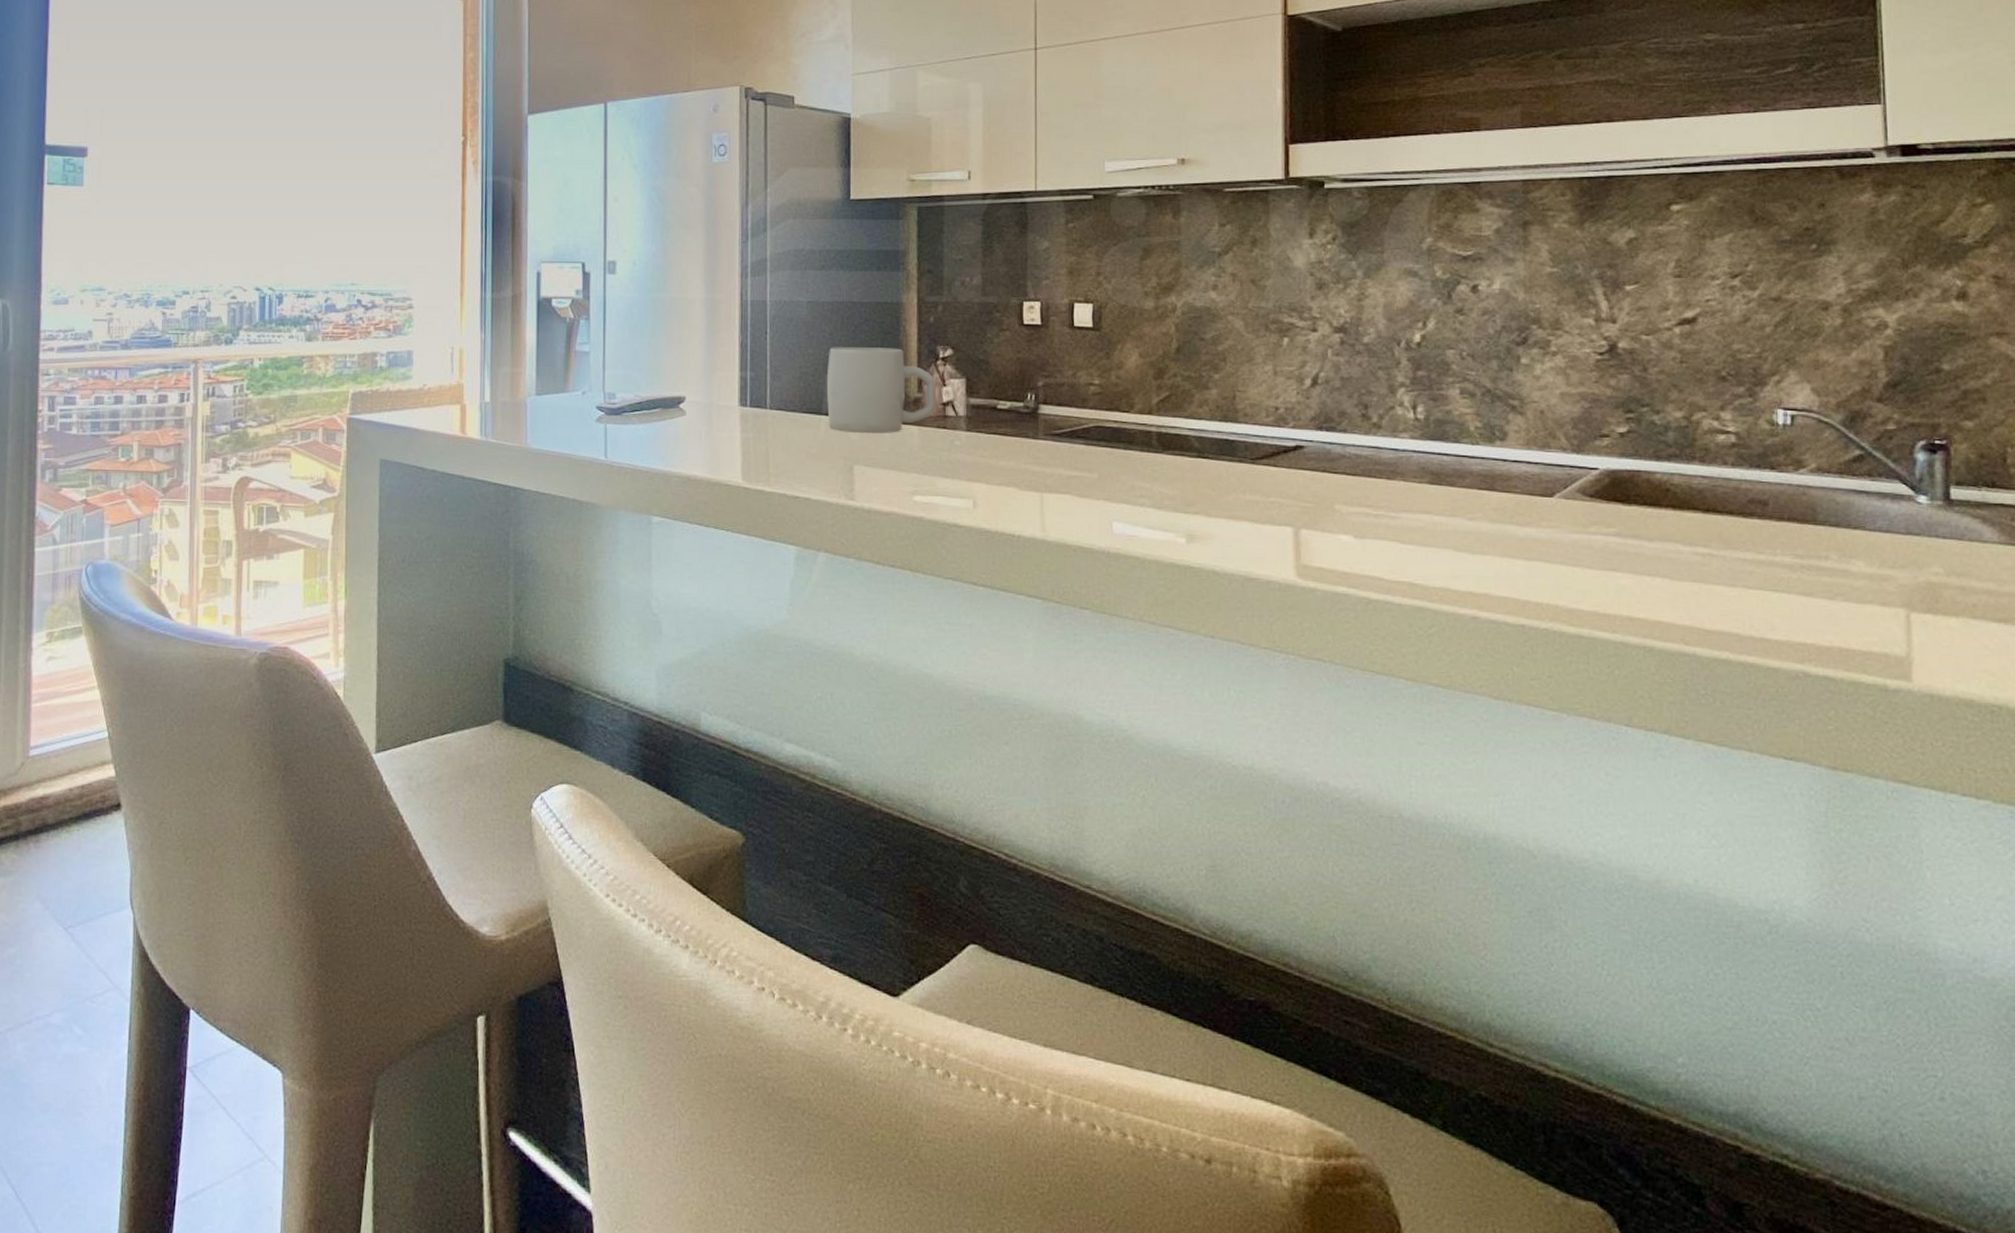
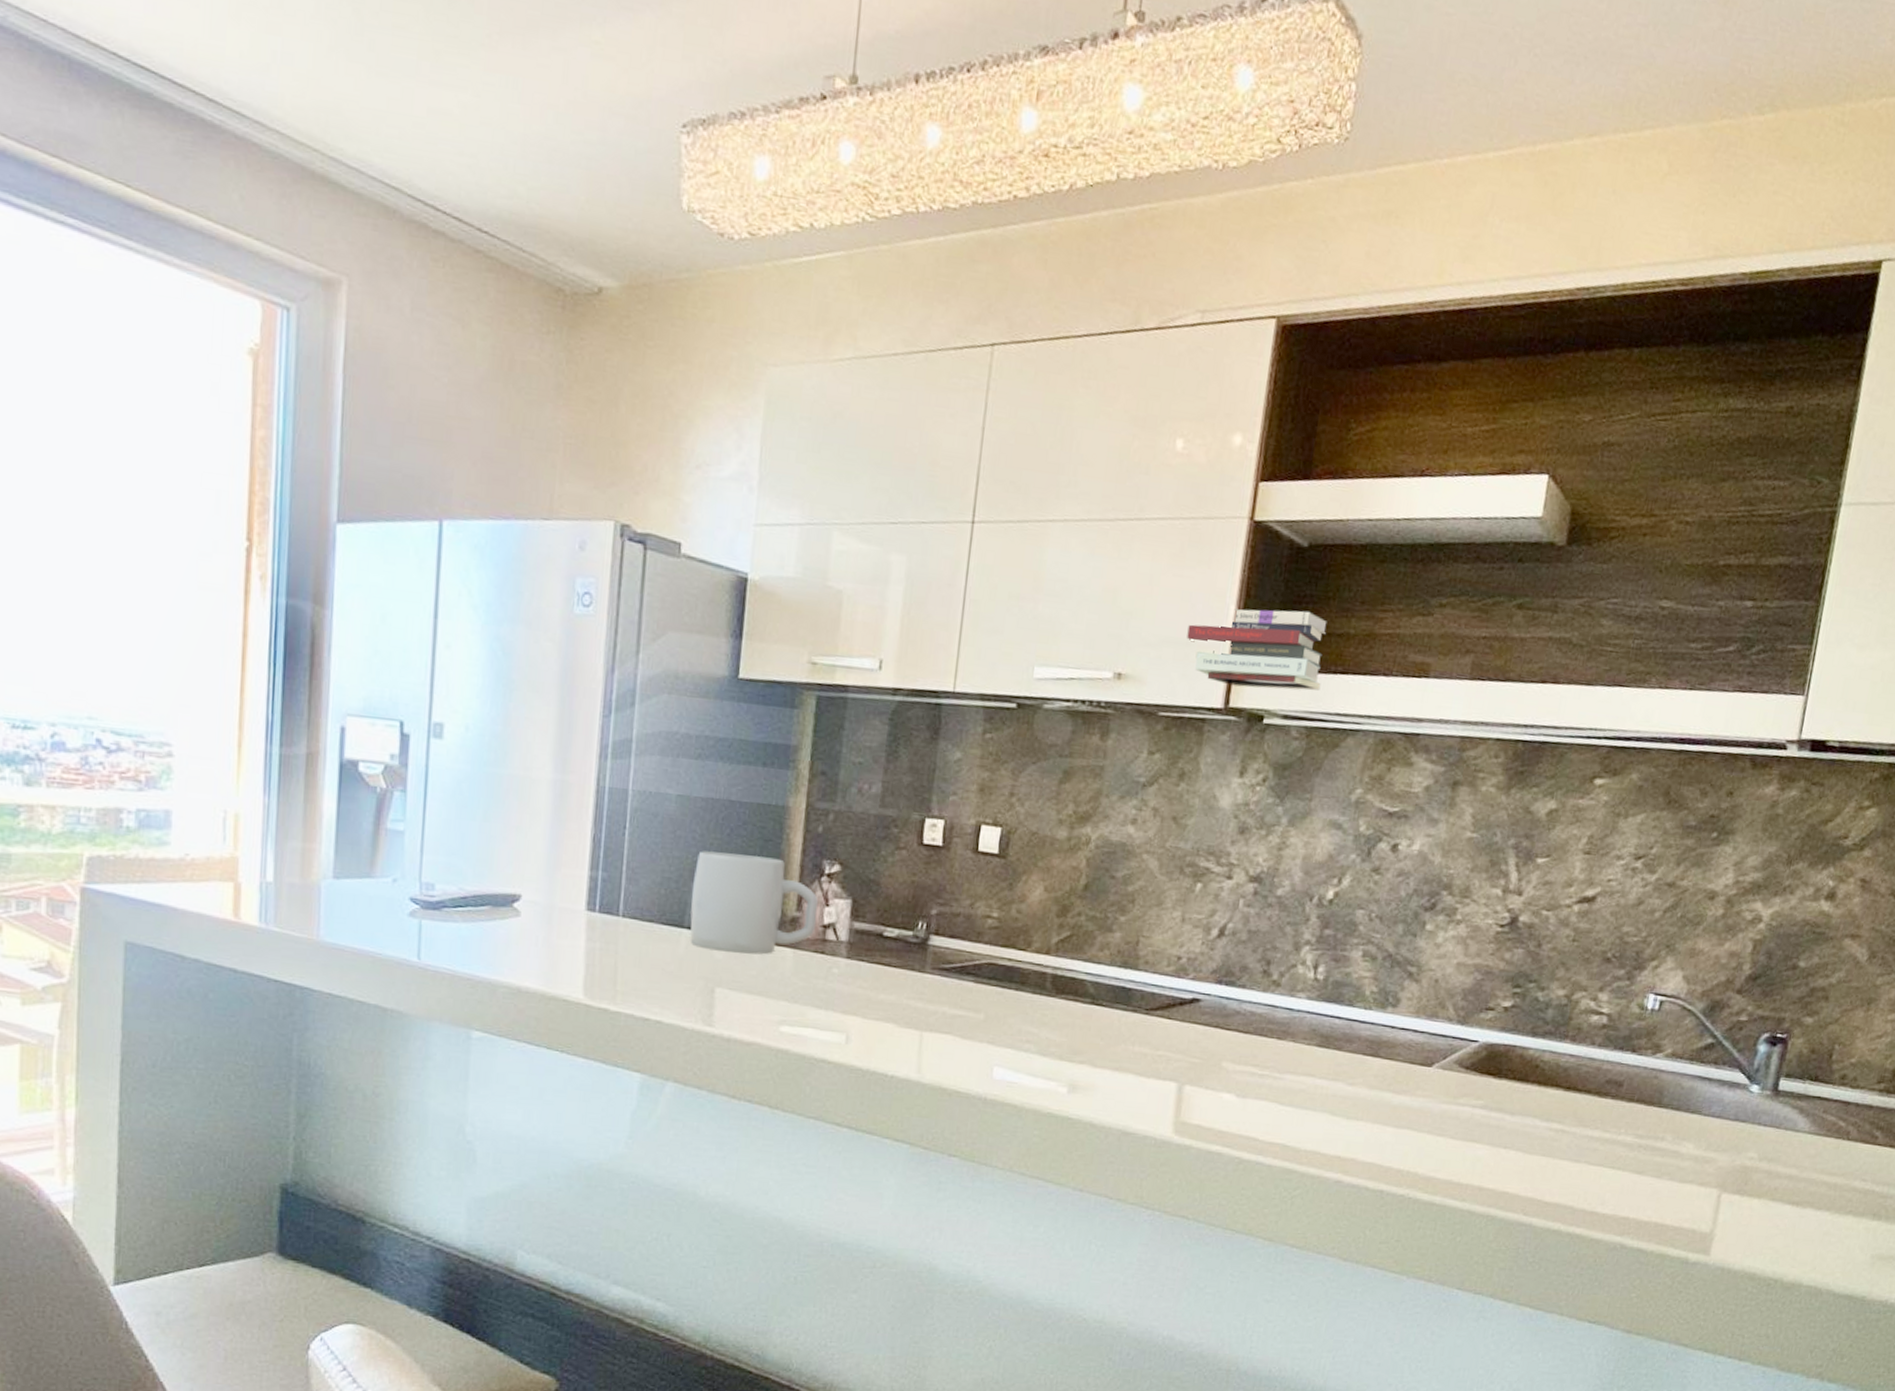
books: none [1240,85,1375,158] -> present [1187,609,1327,691]

